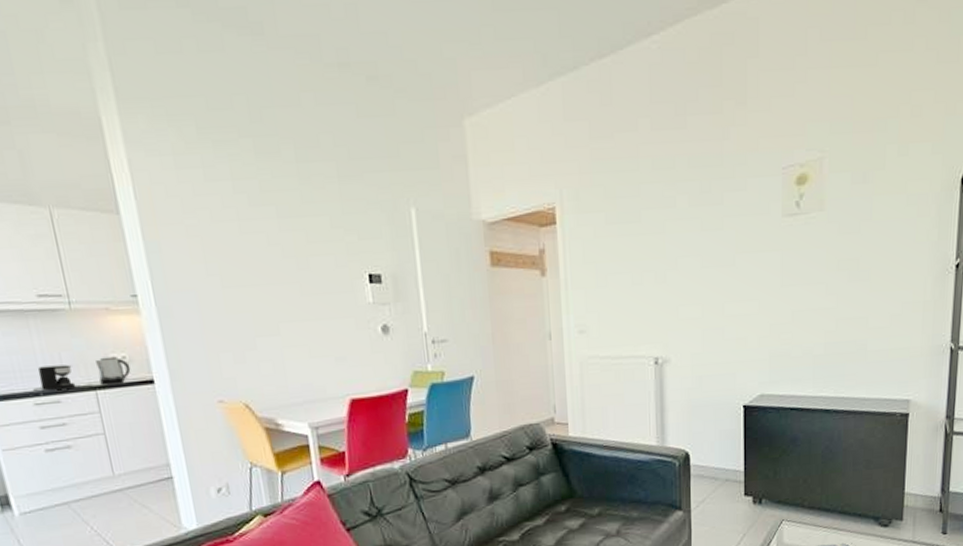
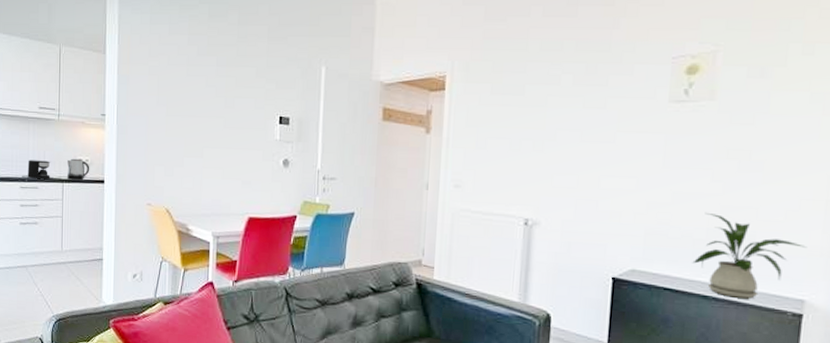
house plant: none [814,327,910,408] -> present [692,212,807,299]

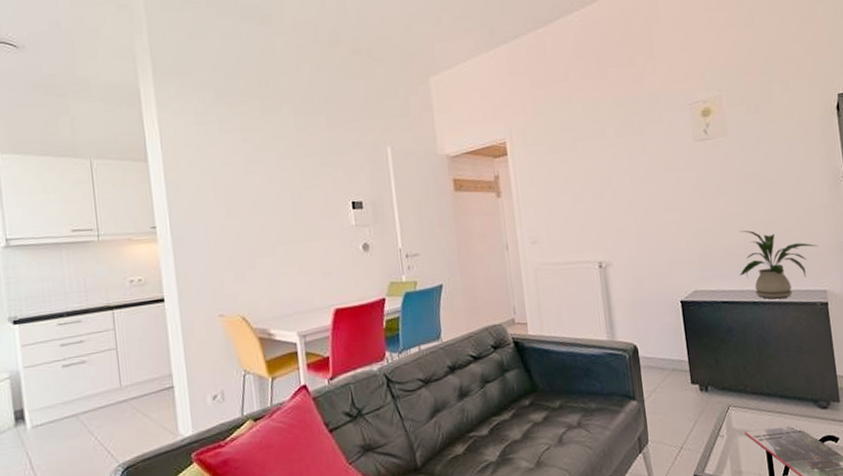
coffee maker: present [21,160,54,180] -> none [57,288,100,314]
kettle: present [67,158,90,181] -> none [115,279,145,306]

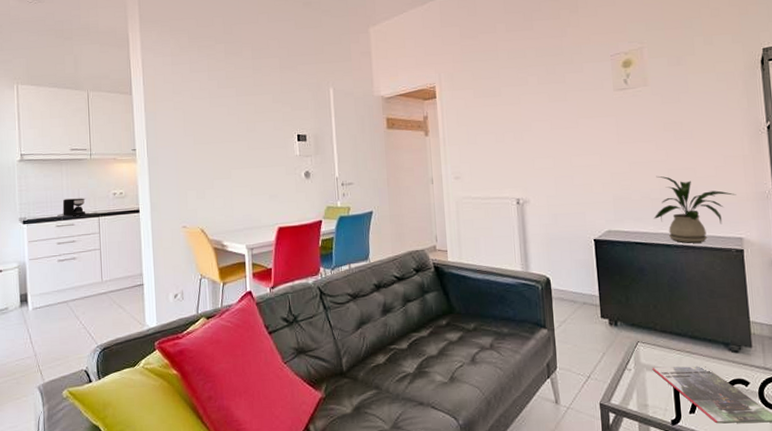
coffee maker: none [57,288,100,314] -> present [56,198,89,218]

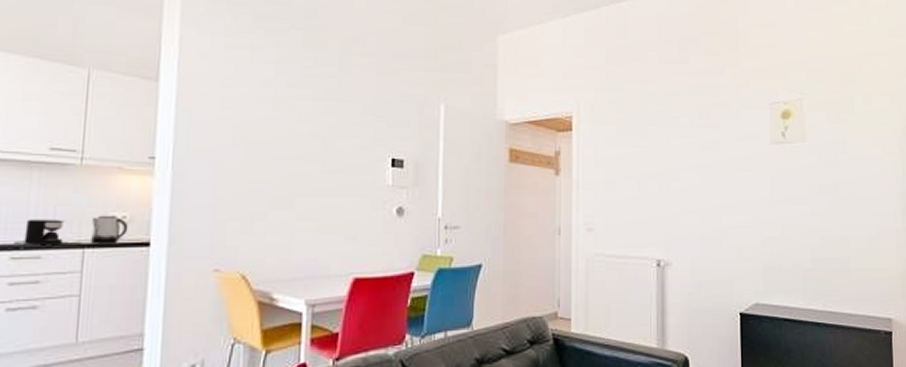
kettle: none [102,192,125,213] -> present [91,215,129,244]
house plant: present [653,175,736,243] -> none [804,243,888,322]

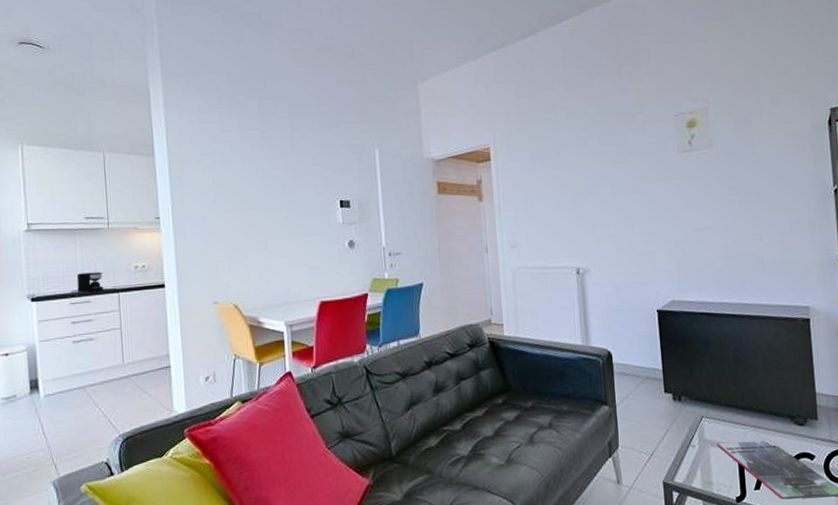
kettle: present [91,215,129,244] -> none [122,265,148,289]

